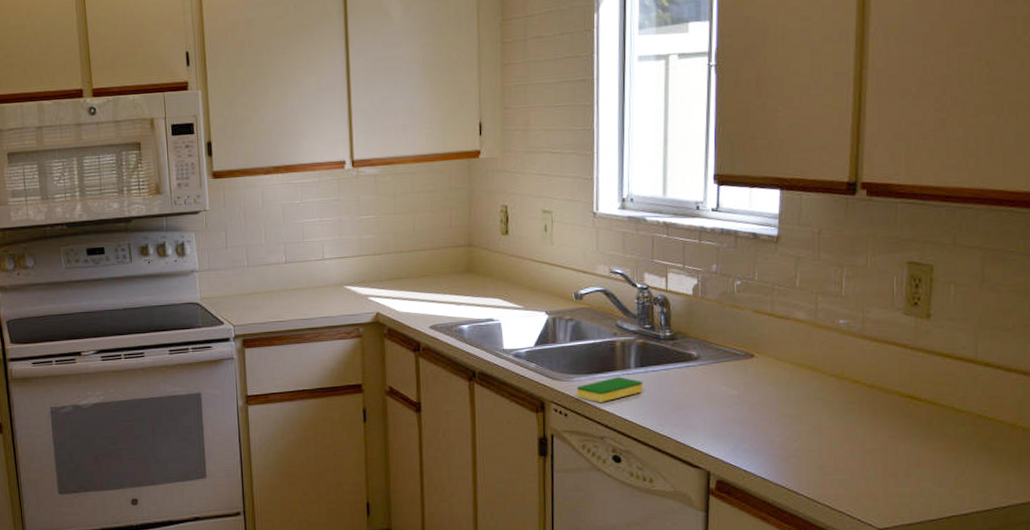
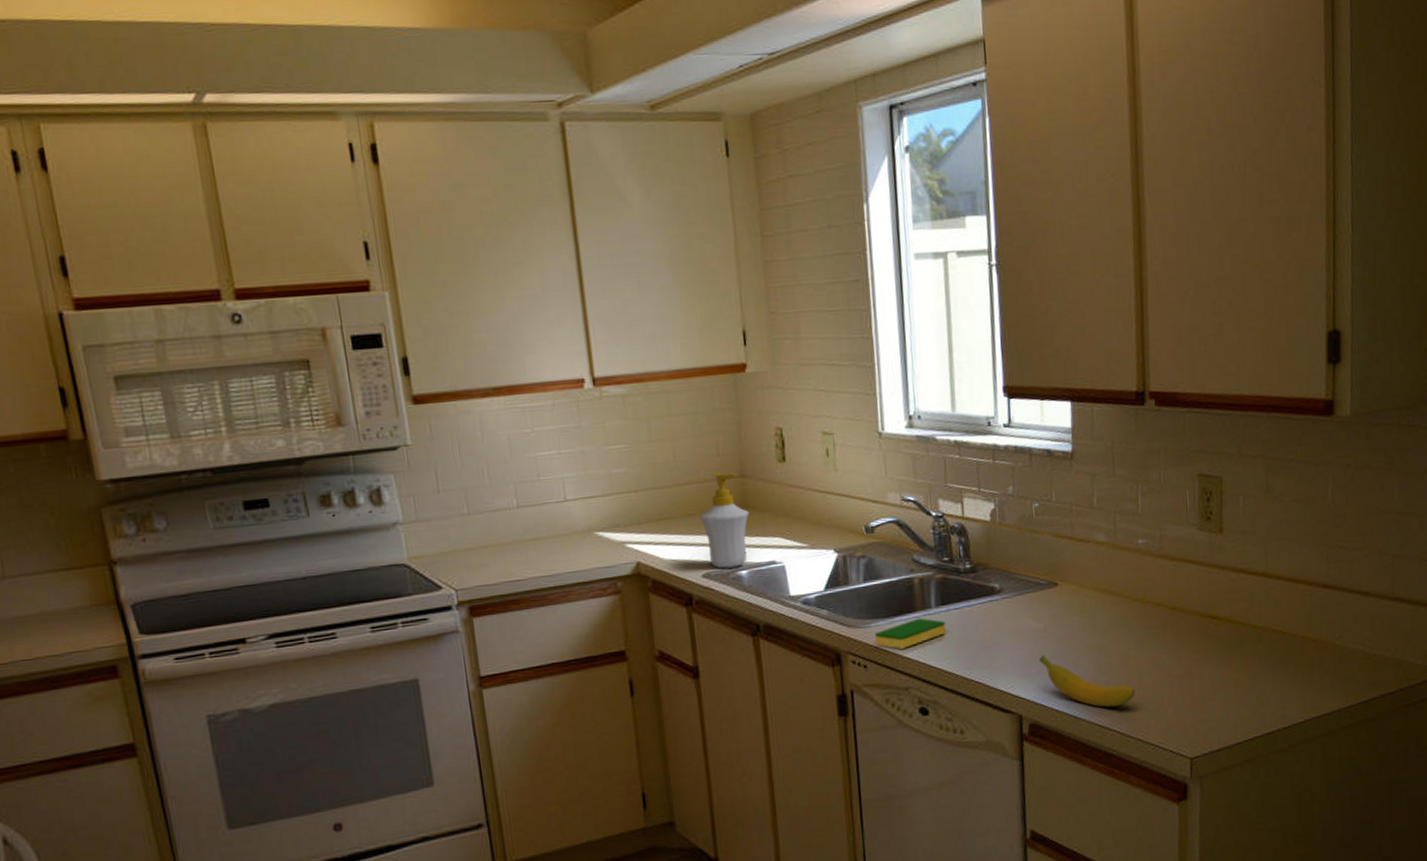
soap bottle: none [432,242,473,322] -> present [700,473,749,569]
banana: none [731,419,825,473] -> present [1039,655,1135,707]

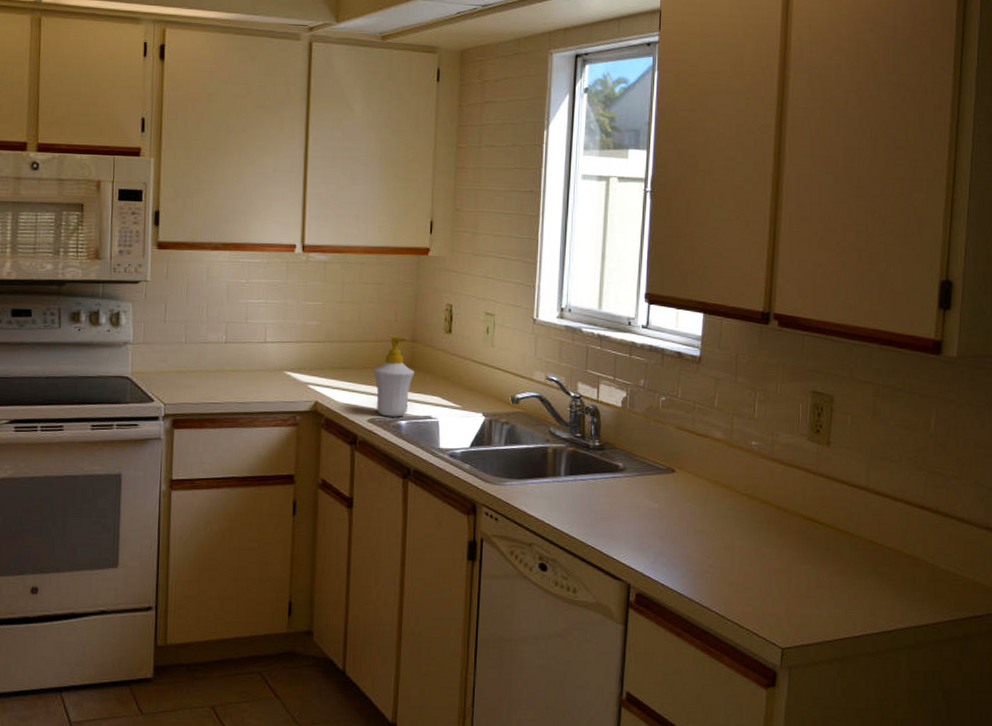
dish sponge: present [874,617,947,649] -> none [507,483,572,508]
banana: present [1039,655,1135,707] -> none [651,533,736,590]

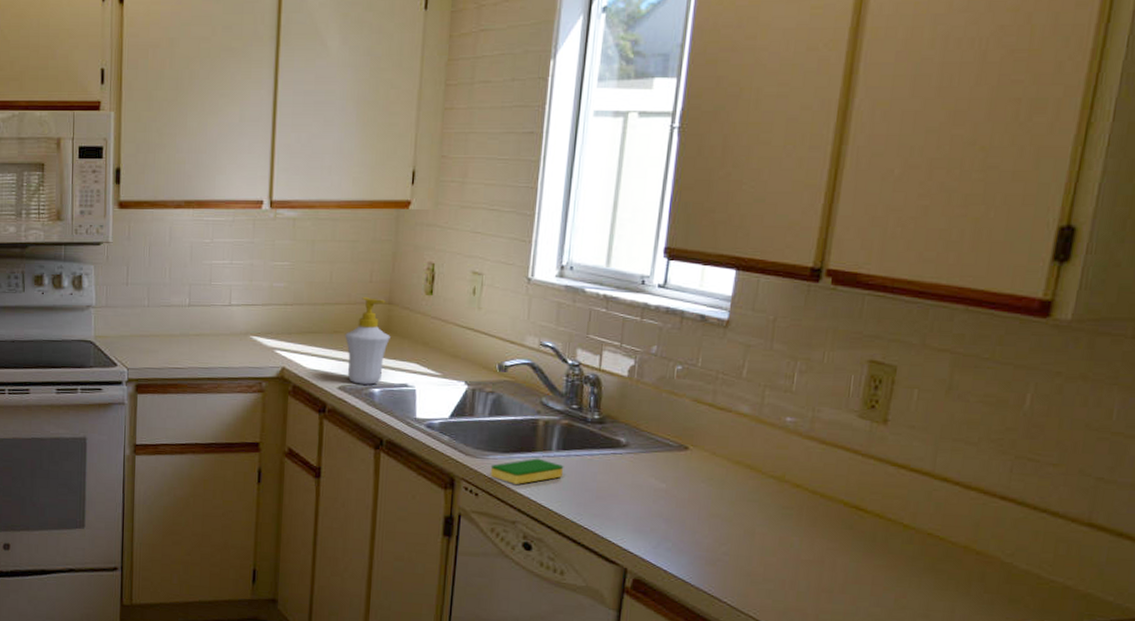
dish sponge: none [507,483,572,508] -> present [490,458,564,484]

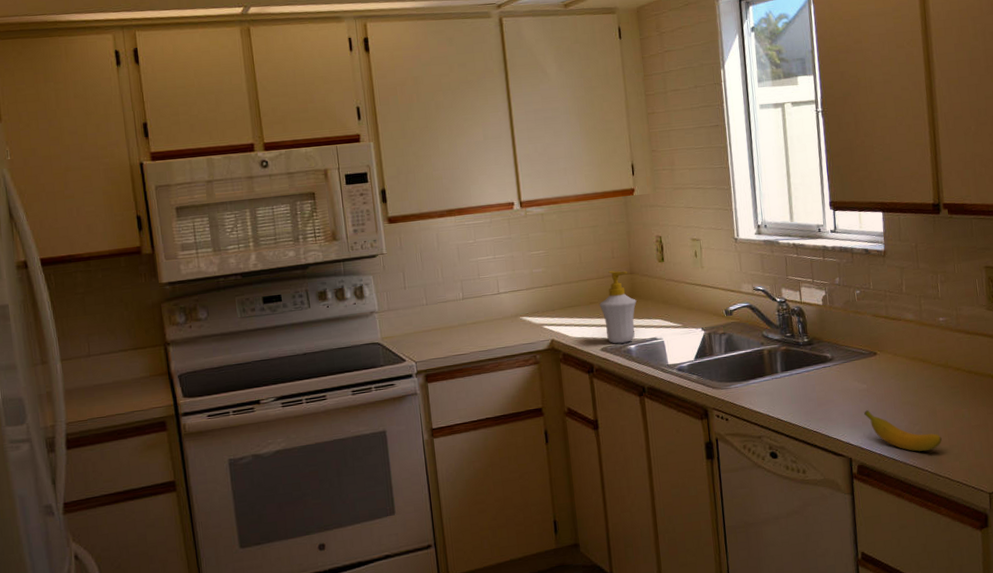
dish sponge: present [490,458,564,484] -> none [733,381,790,406]
banana: none [655,515,755,580] -> present [864,410,942,452]

